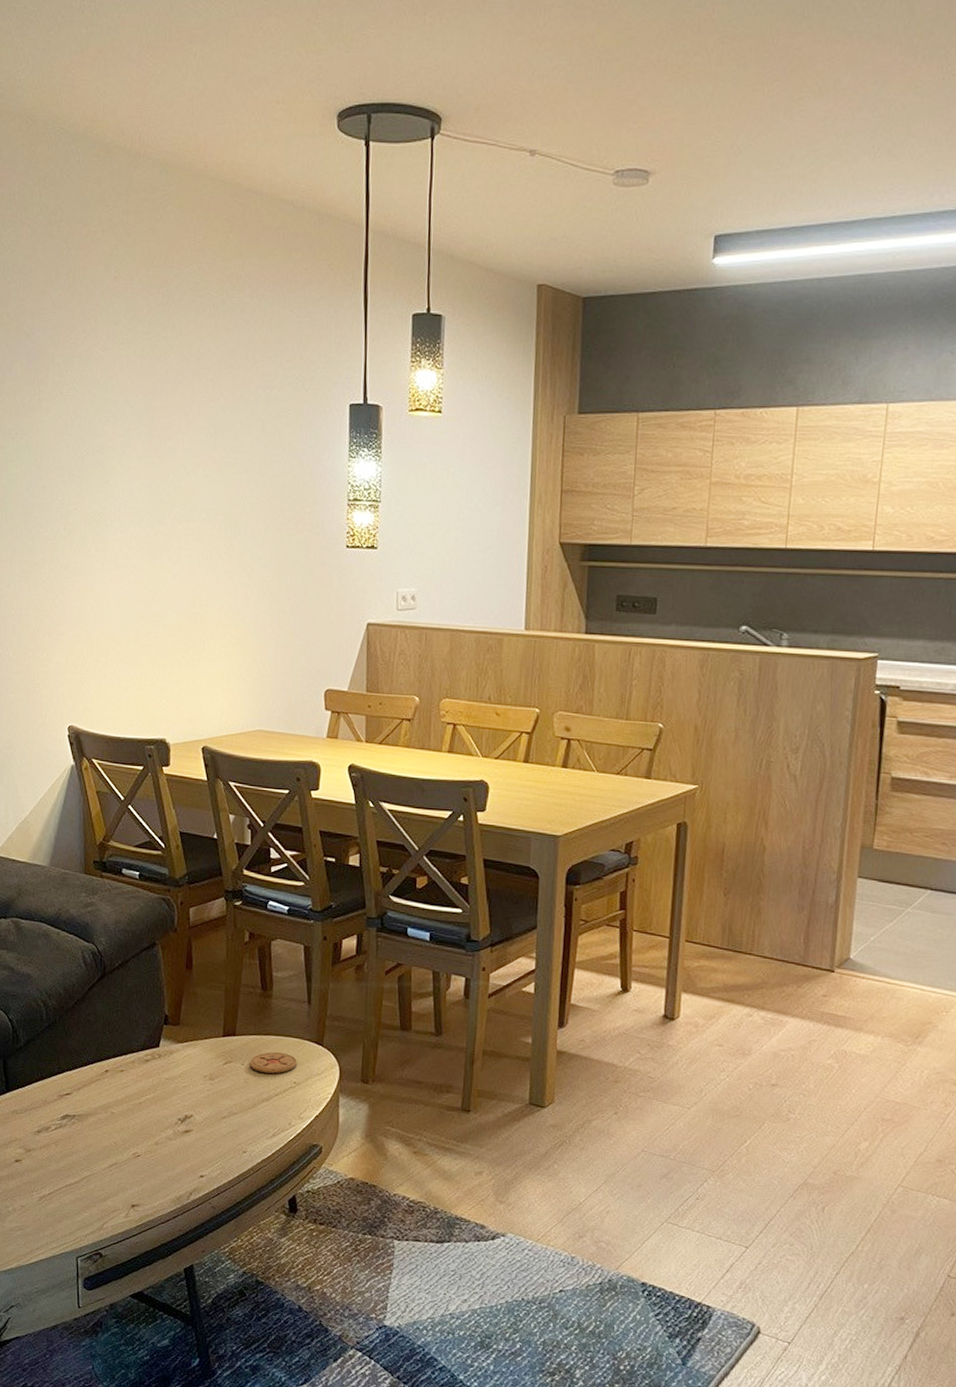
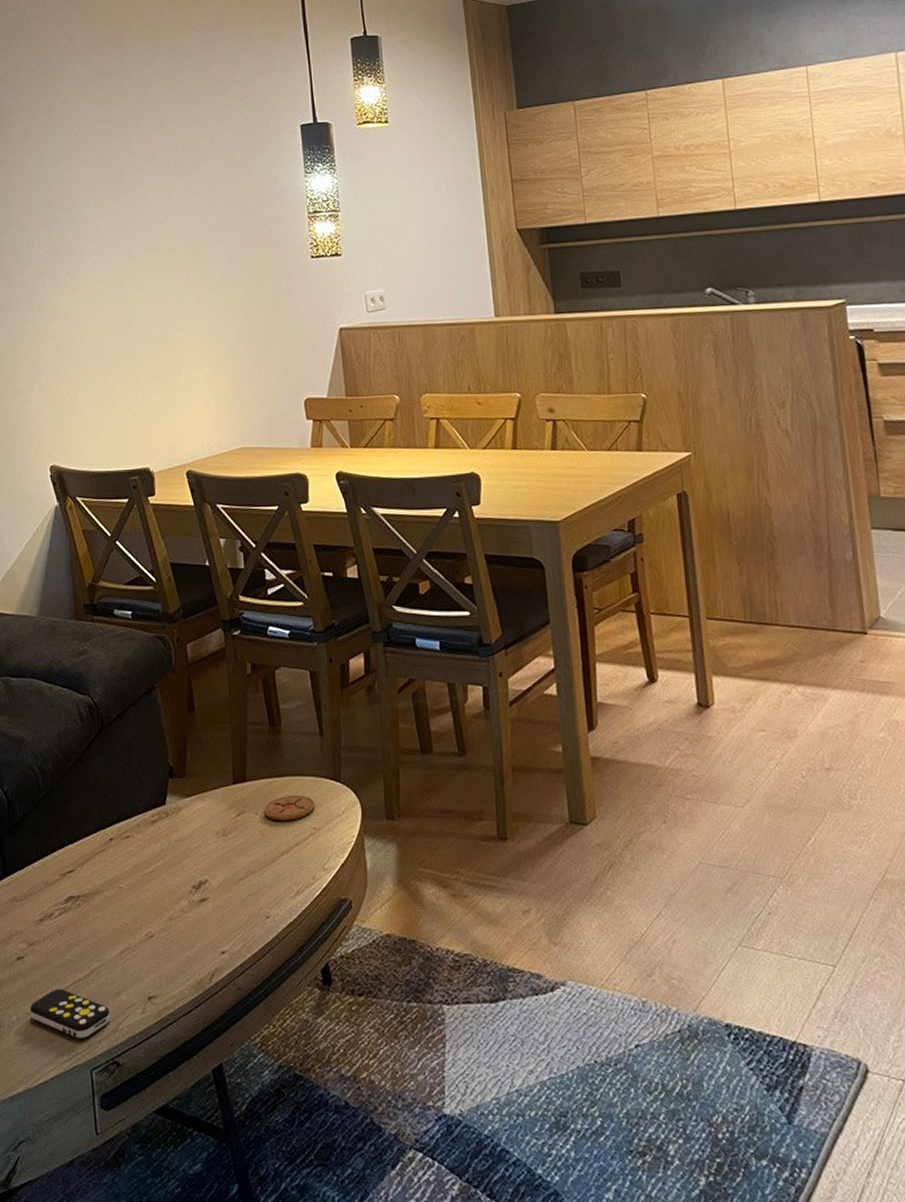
remote control: none [25,1189,97,1232] -> present [30,988,110,1038]

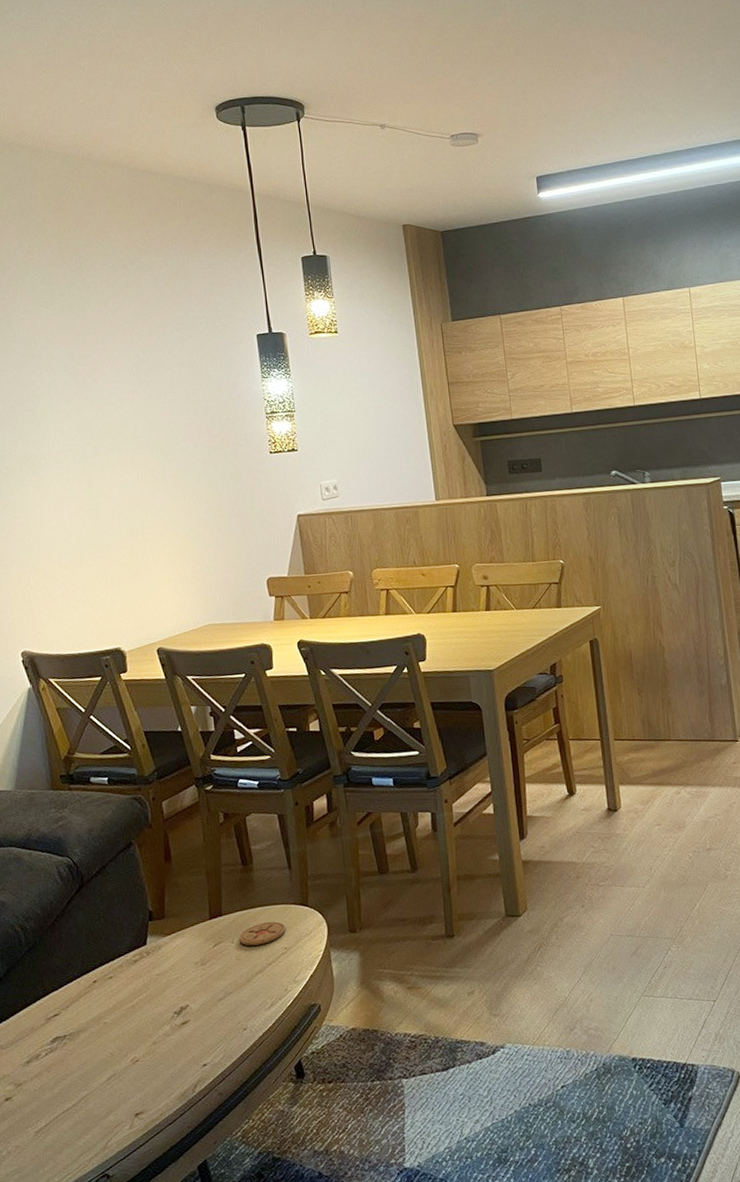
remote control: present [30,988,110,1038] -> none [20,1119,100,1160]

